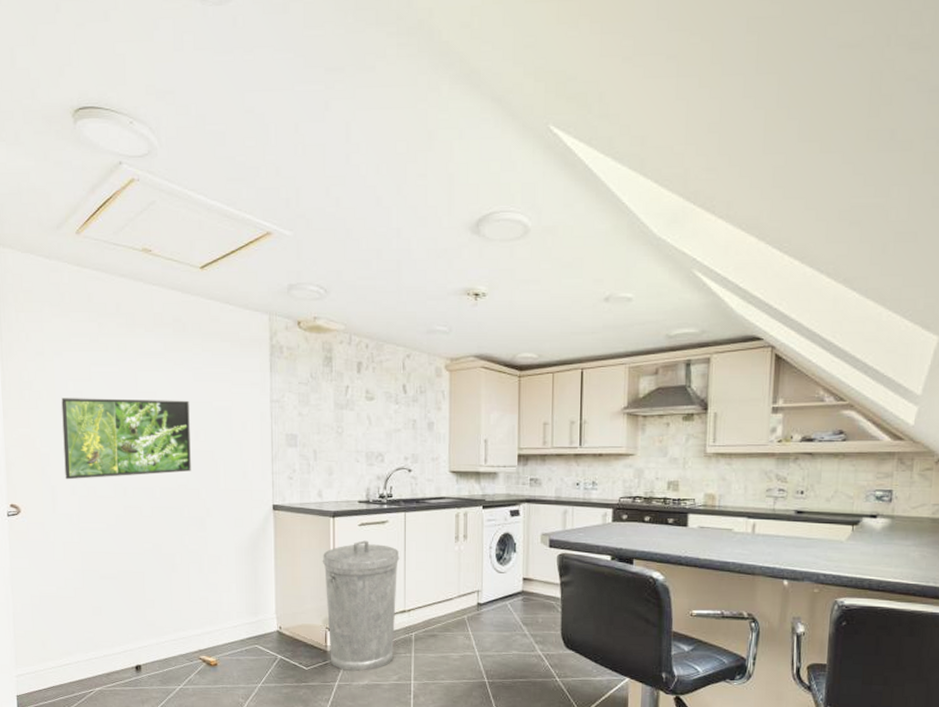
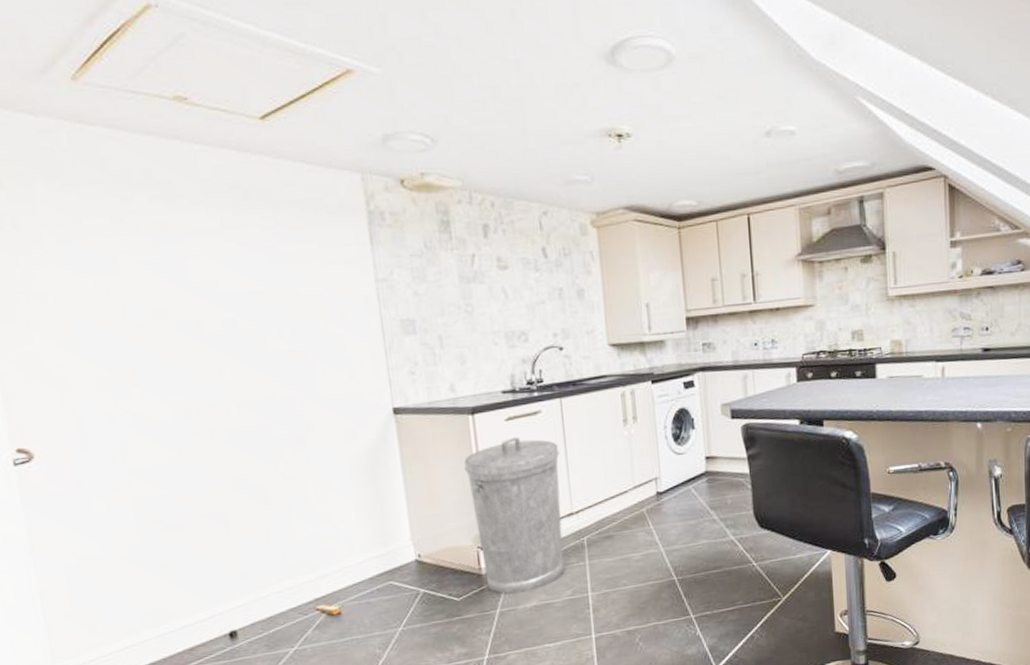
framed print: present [61,398,191,480] -> none [77,289,278,408]

